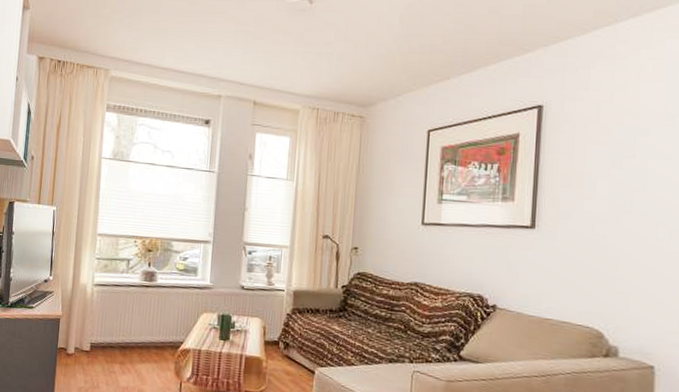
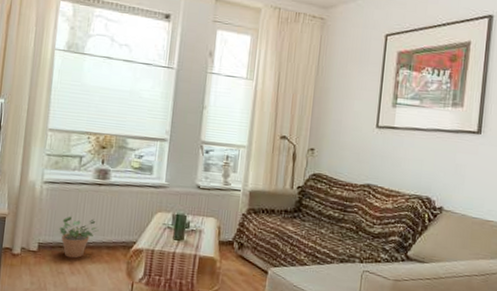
potted plant: none [110,317,147,358] -> present [59,216,99,259]

